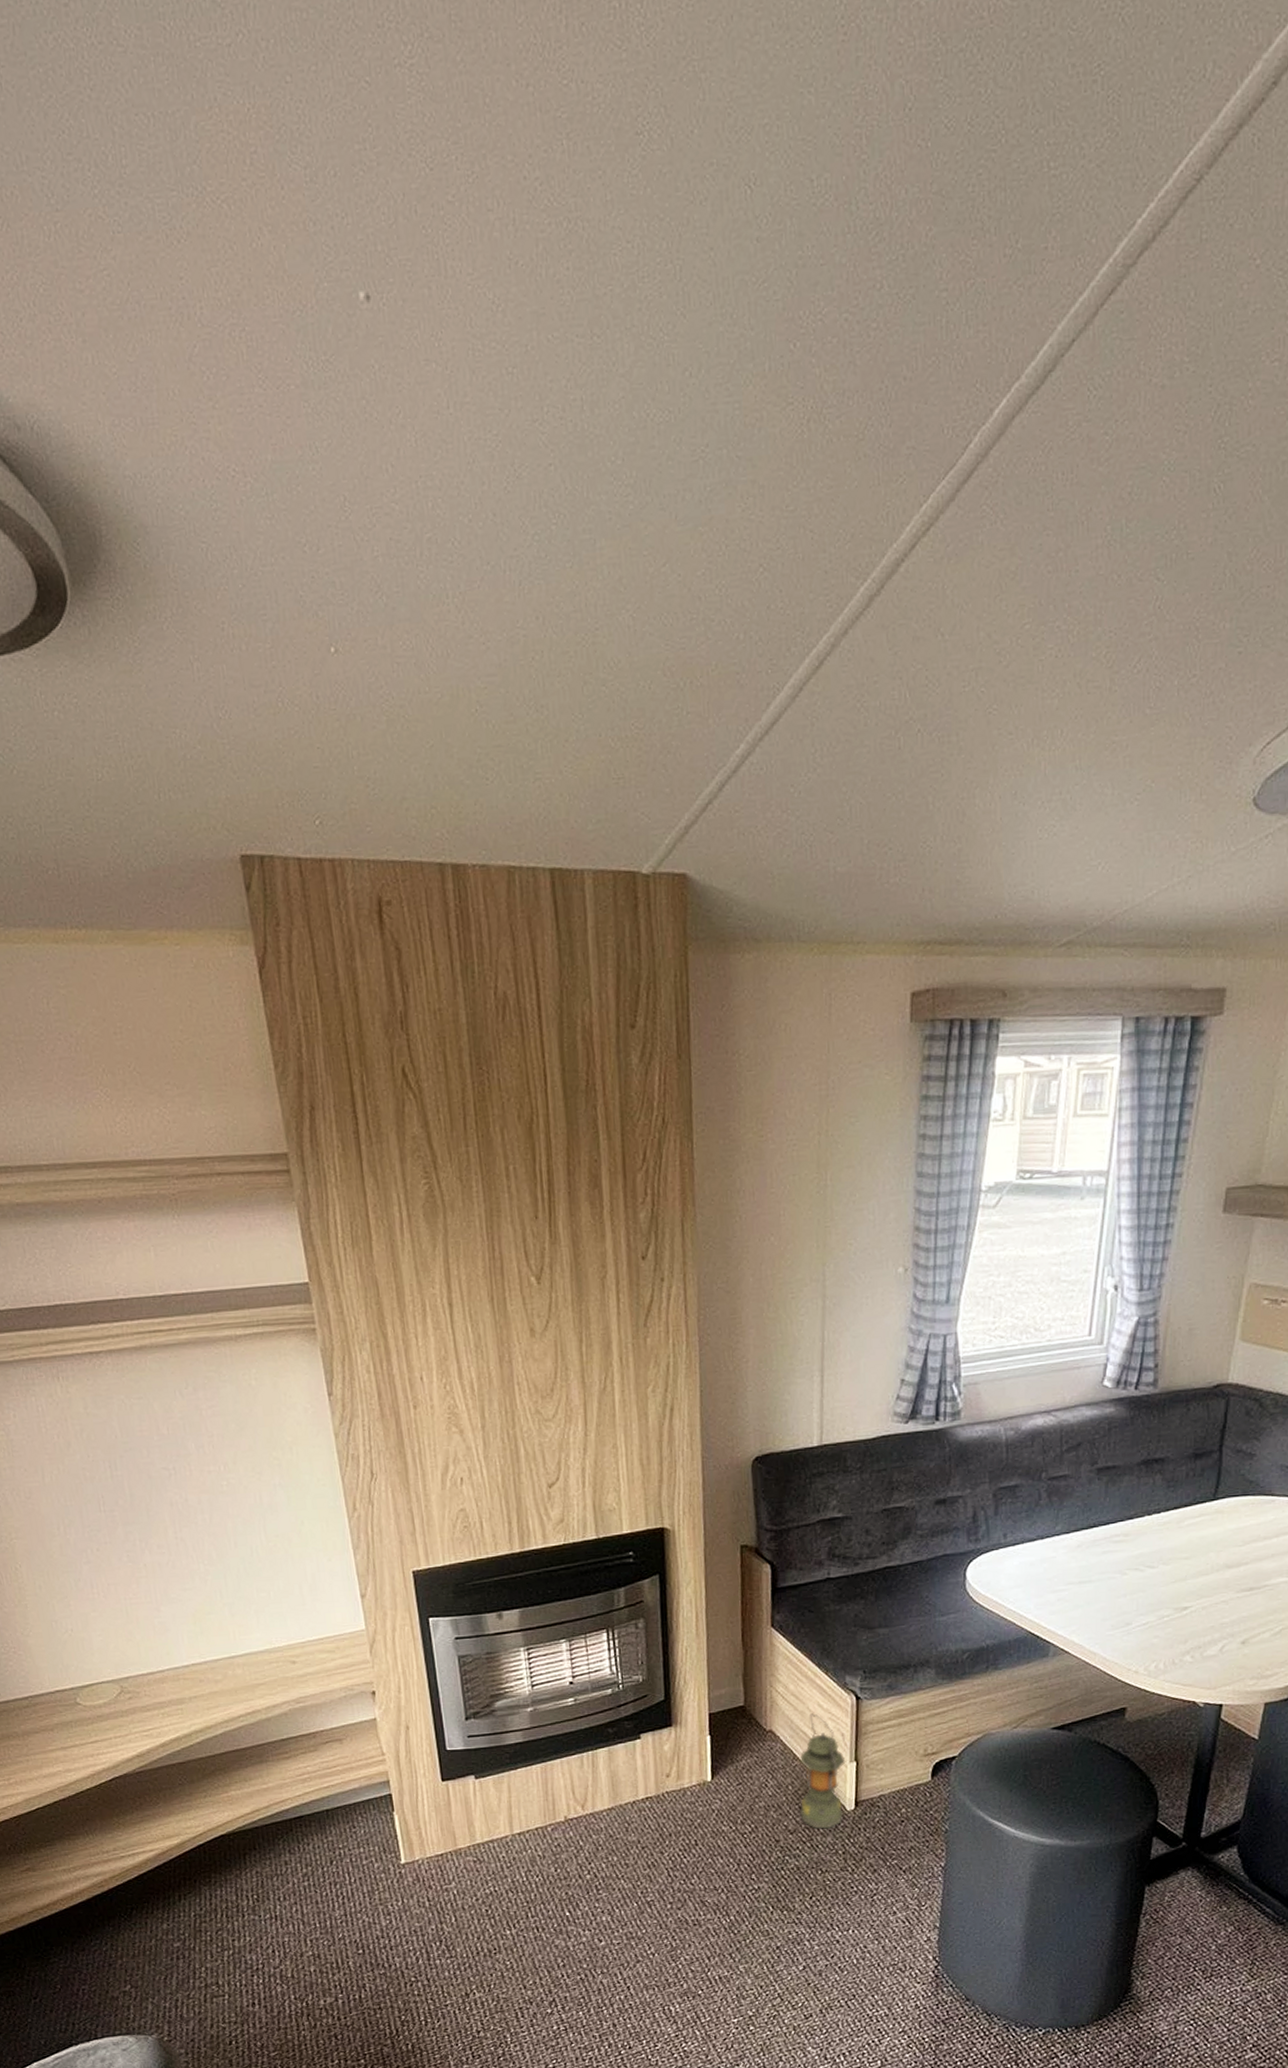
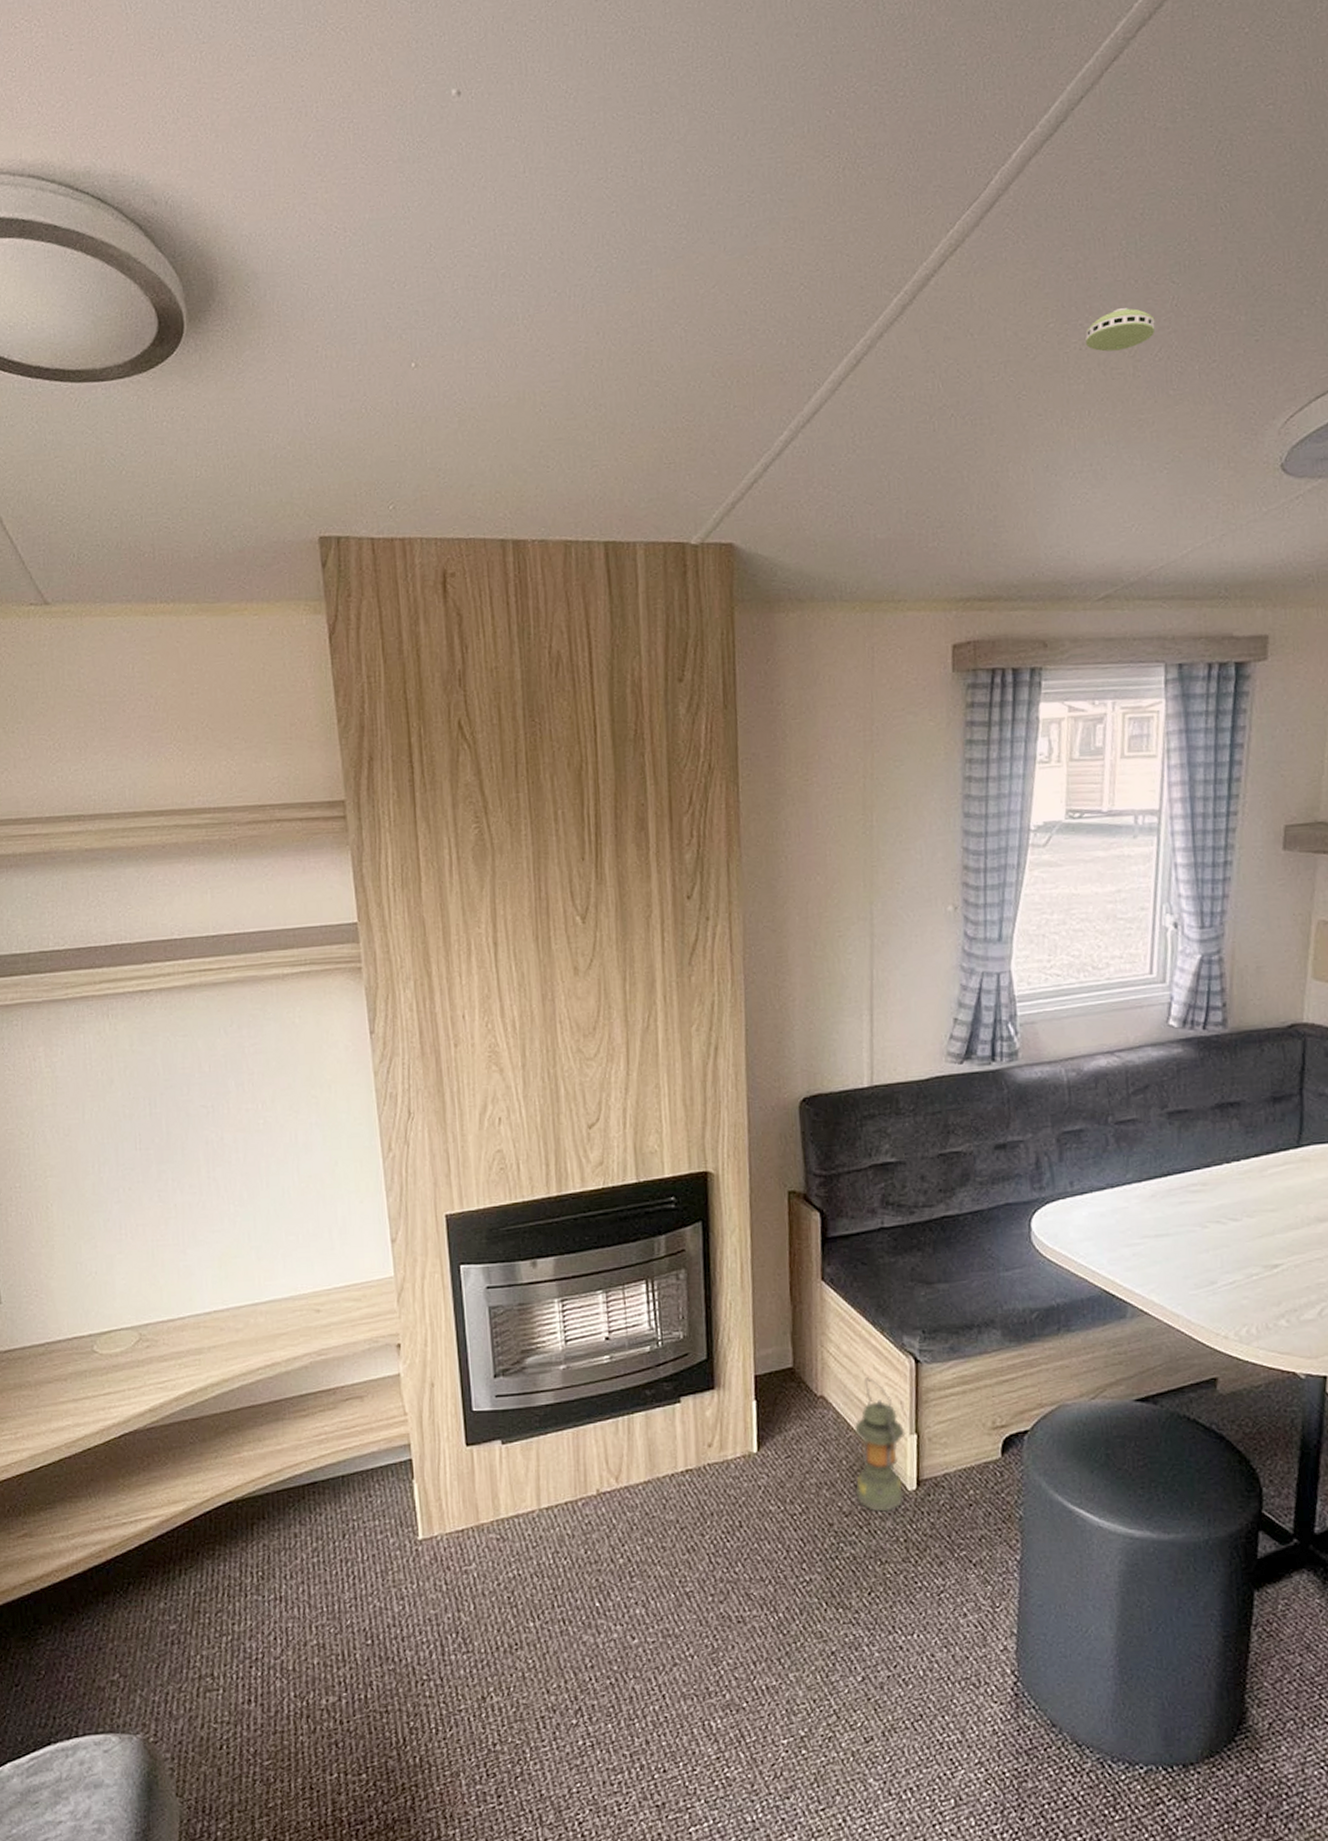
smoke detector: none [1062,608,1136,661] -> present [1085,308,1156,352]

